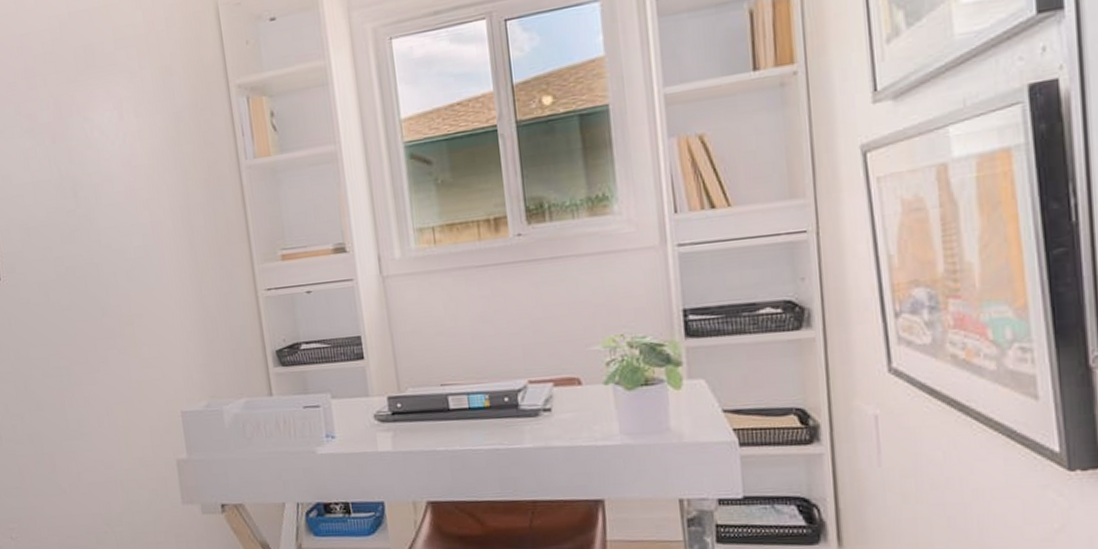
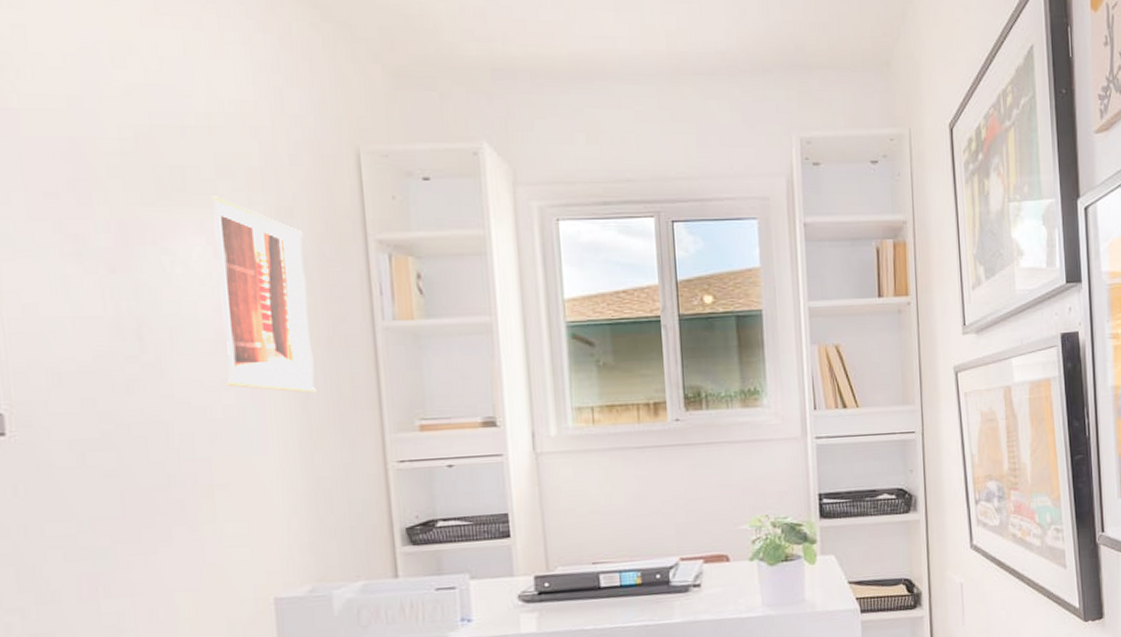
wall art: none [113,65,199,232] -> present [212,196,316,393]

